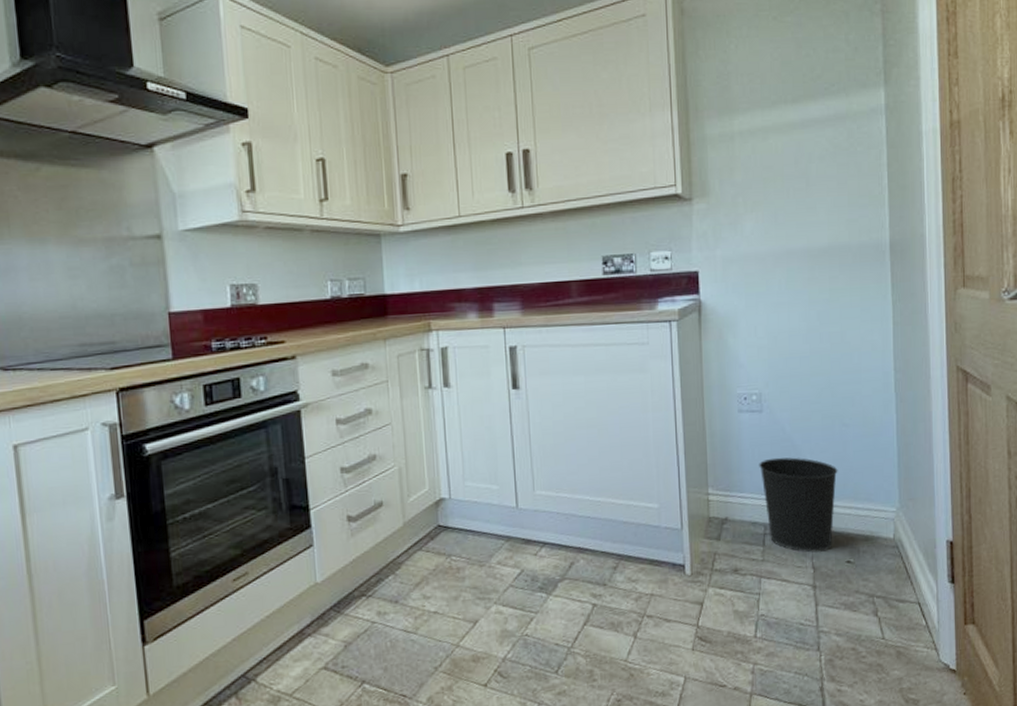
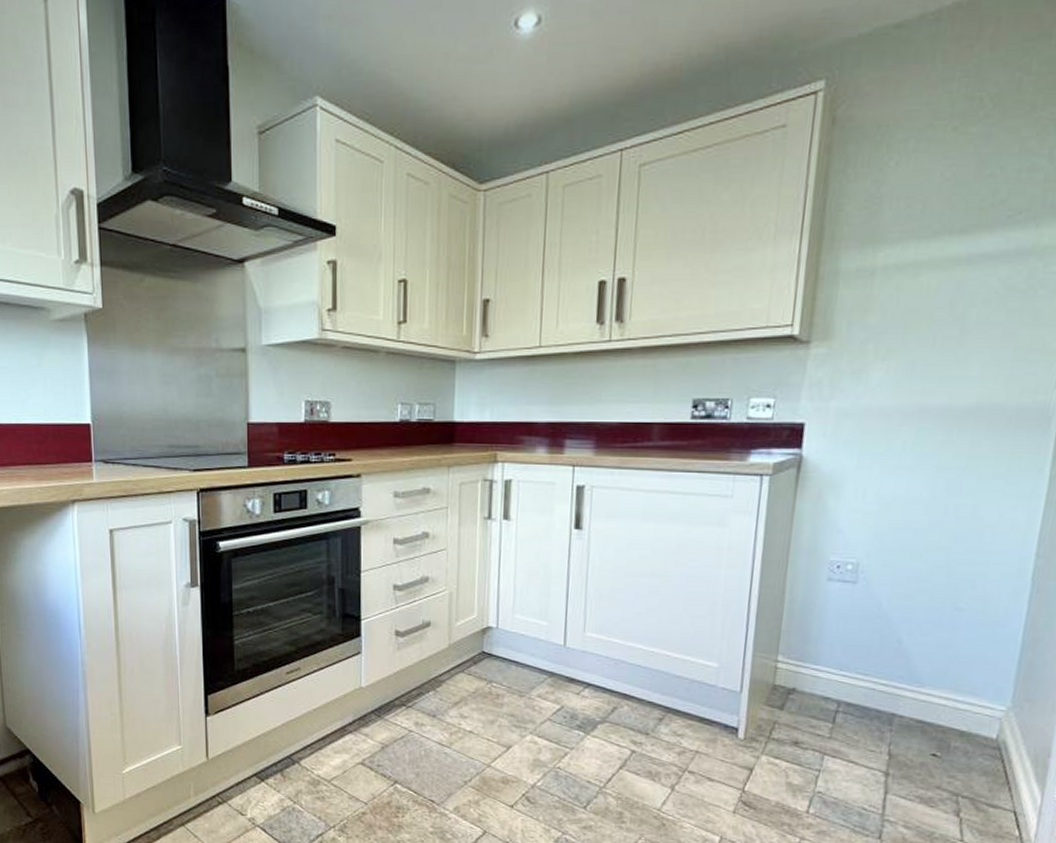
wastebasket: present [759,457,838,553] -> none [842,633,940,740]

